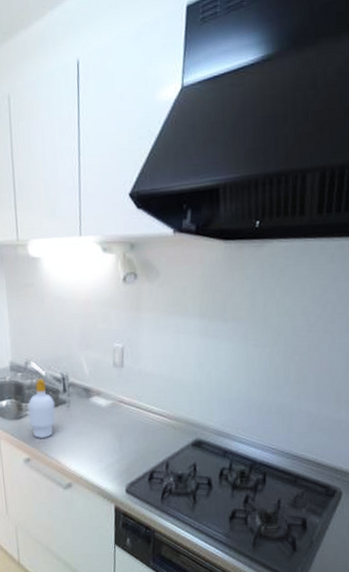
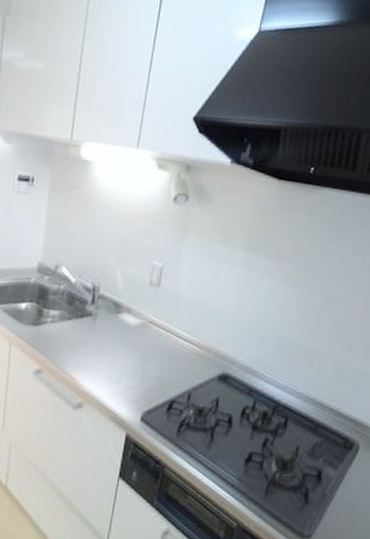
soap bottle: present [27,379,56,438] -> none [47,285,80,350]

